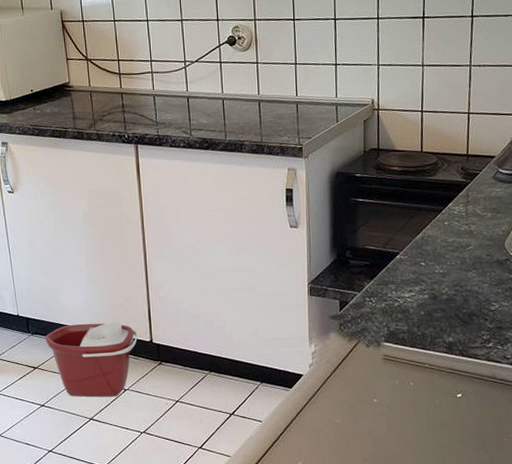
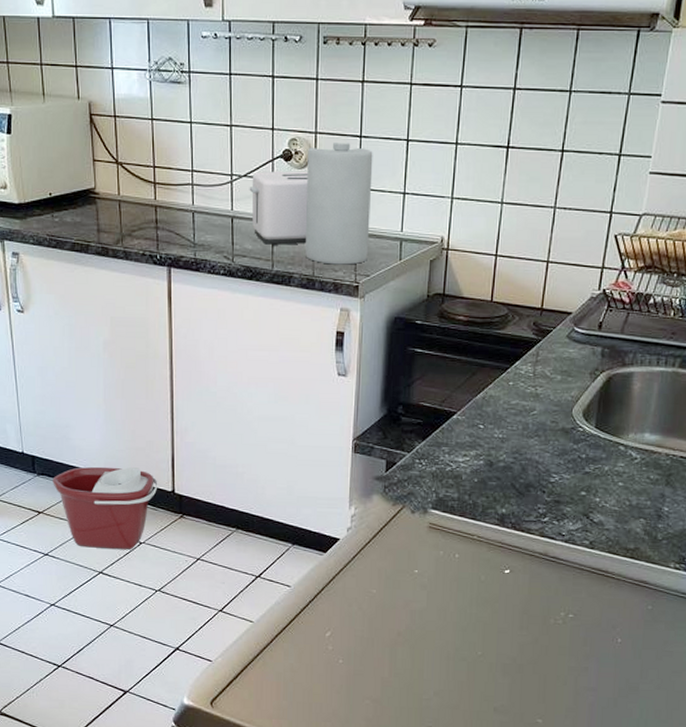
toaster: none [200,53,254,118] -> present [249,171,309,245]
paper towel holder: none [249,26,309,131] -> present [306,143,373,265]

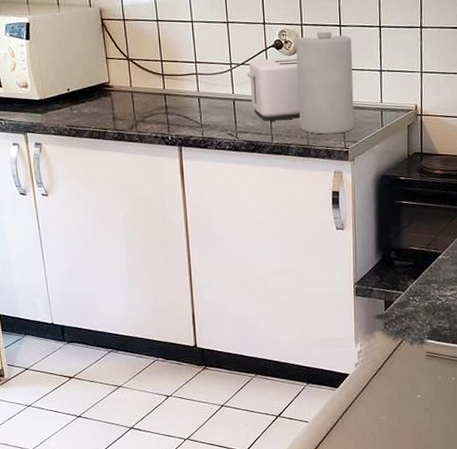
bucket: present [53,466,157,550] -> none [82,327,180,406]

